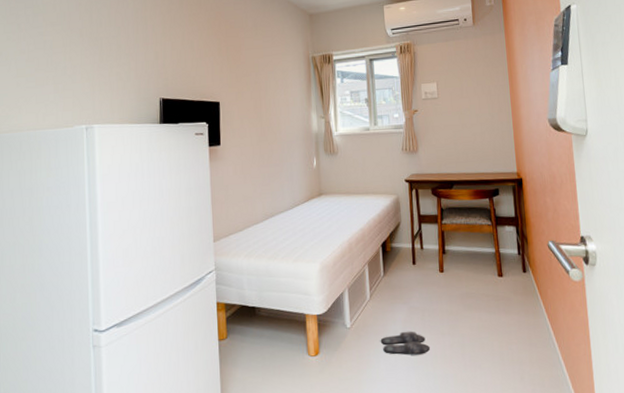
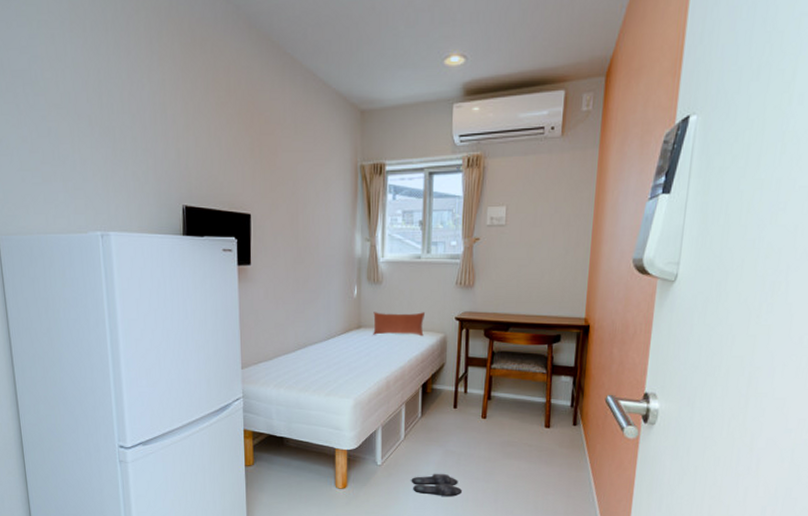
pillow: none [332,177,379,201] -> present [373,312,424,337]

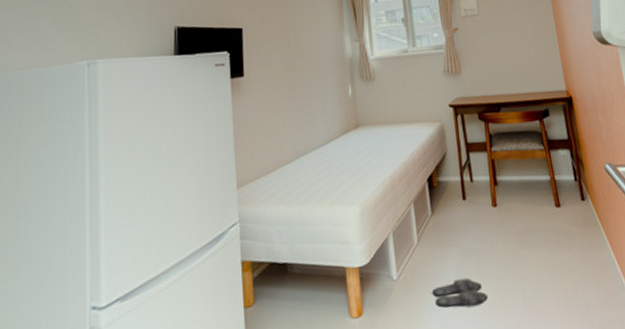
pillow: present [373,312,424,337] -> none [369,103,422,133]

